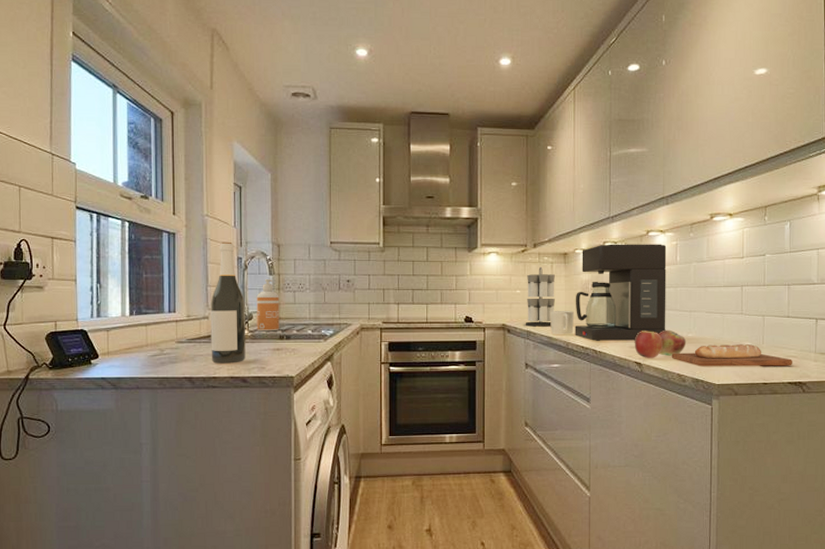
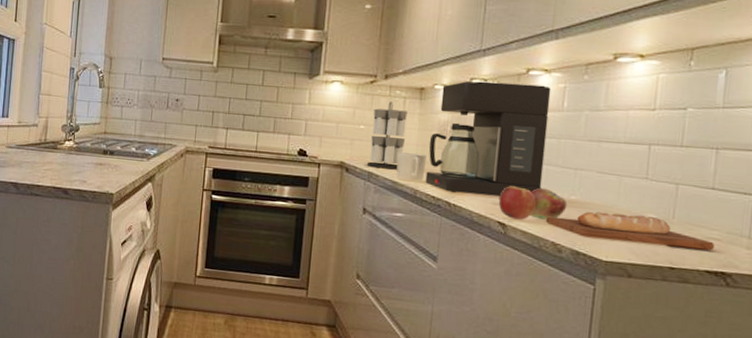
wine bottle: present [210,241,246,364] -> none [36,51,74,174]
soap dispenser: present [256,279,280,332] -> none [82,92,107,146]

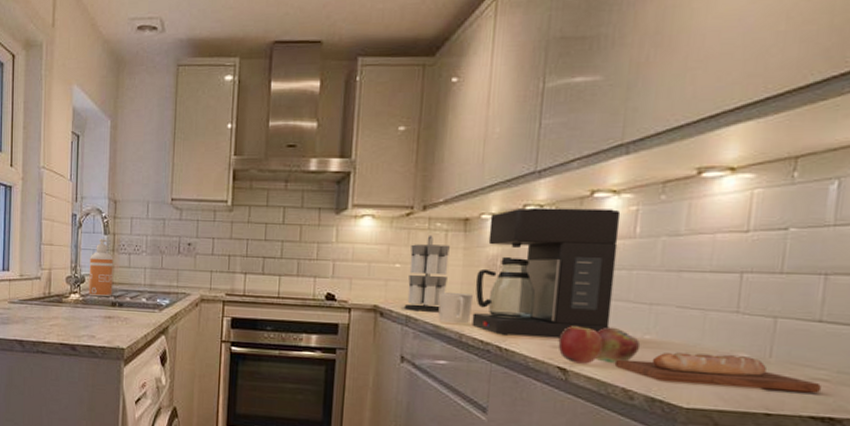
soap dispenser: none [82,92,107,146] -> present [88,239,113,297]

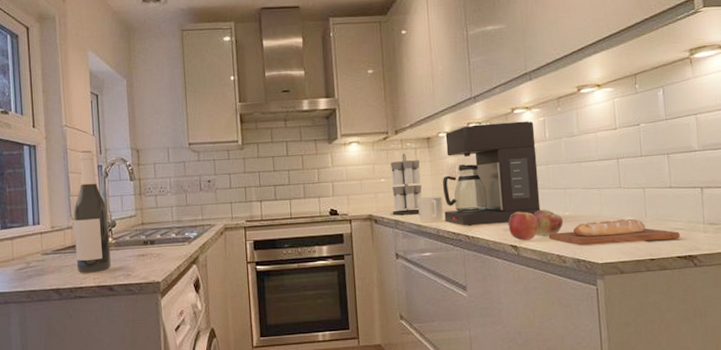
wine bottle: none [42,196,78,329] -> present [73,150,111,274]
soap dispenser: present [88,239,113,297] -> none [118,185,143,238]

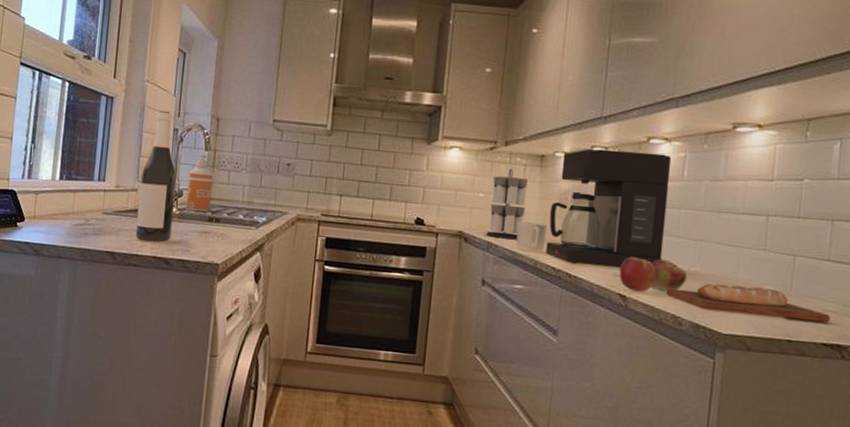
soap dispenser: none [118,185,143,238] -> present [186,154,213,213]

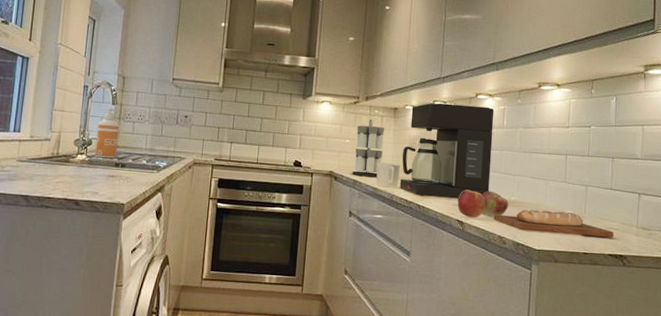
wine bottle: present [135,110,177,243] -> none [48,69,87,186]

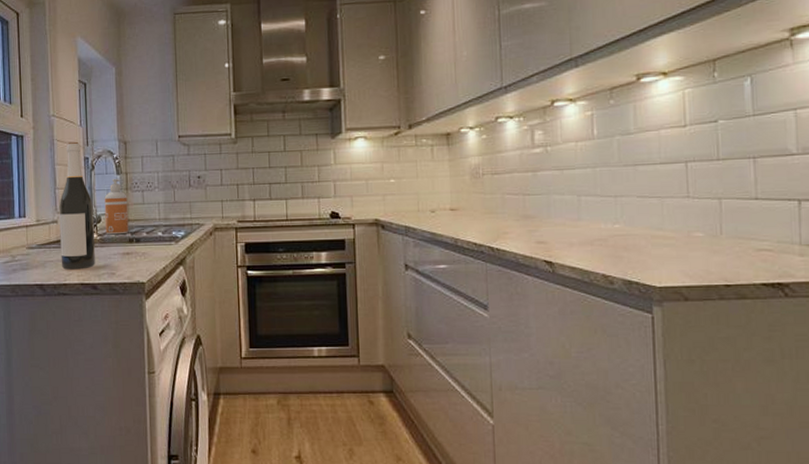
wine bottle: none [48,69,87,186] -> present [59,141,95,270]
spice rack: present [351,119,384,178] -> none [402,150,438,221]
mug: present [376,163,401,188] -> none [433,201,464,231]
coffee maker: present [399,103,495,199] -> none [462,115,584,237]
fruit: present [457,190,486,219] -> none [541,222,580,257]
fruit: present [481,191,509,217] -> none [573,220,613,253]
bread loaf: present [493,209,614,238] -> none [592,235,767,265]

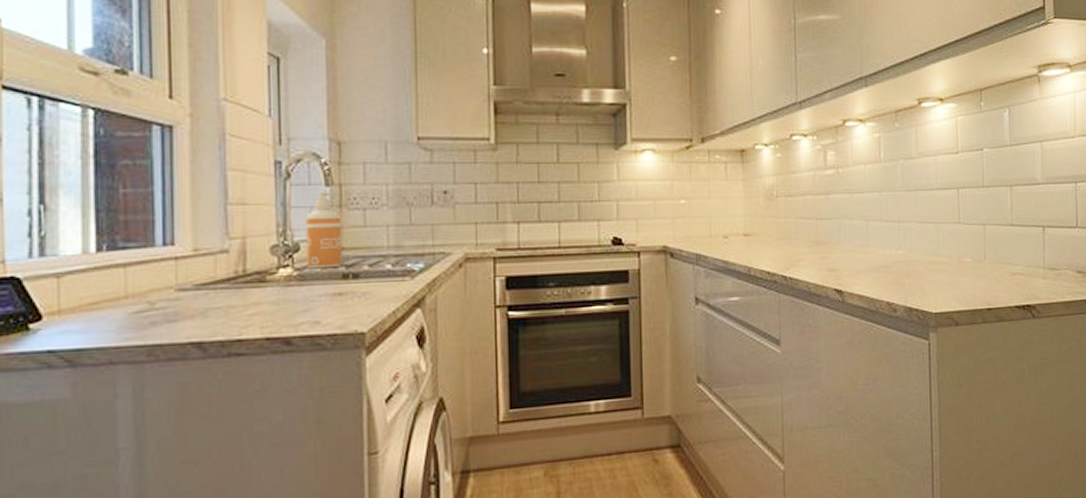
wine bottle: present [59,141,95,270] -> none [231,138,290,320]

